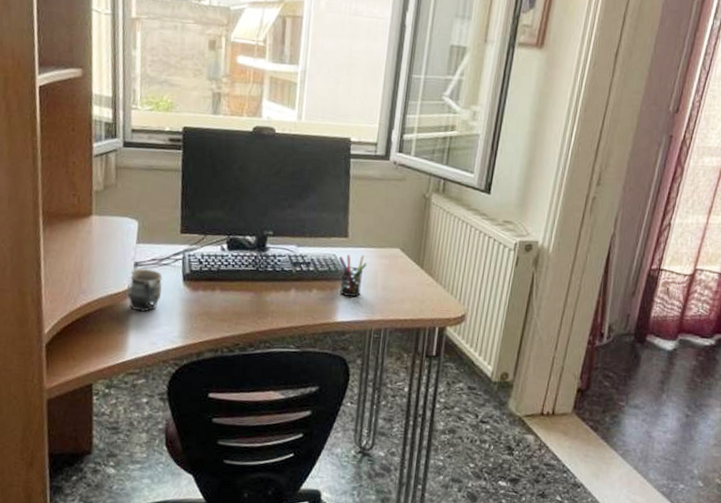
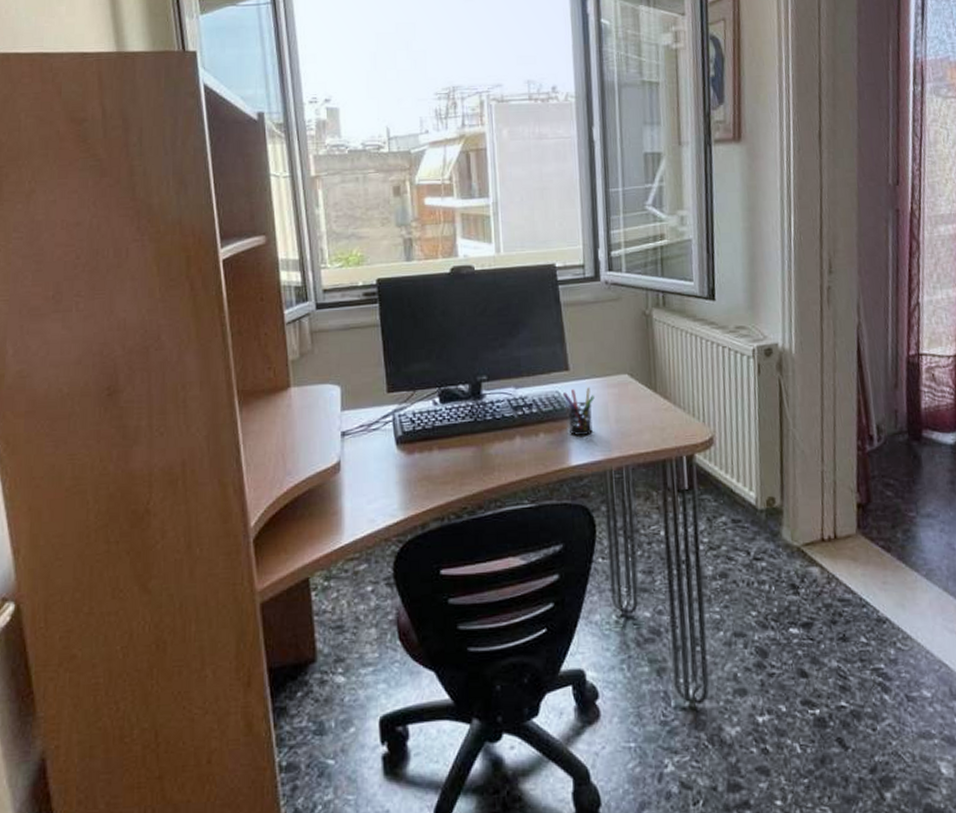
mug: present [127,268,163,312] -> none [337,436,375,486]

